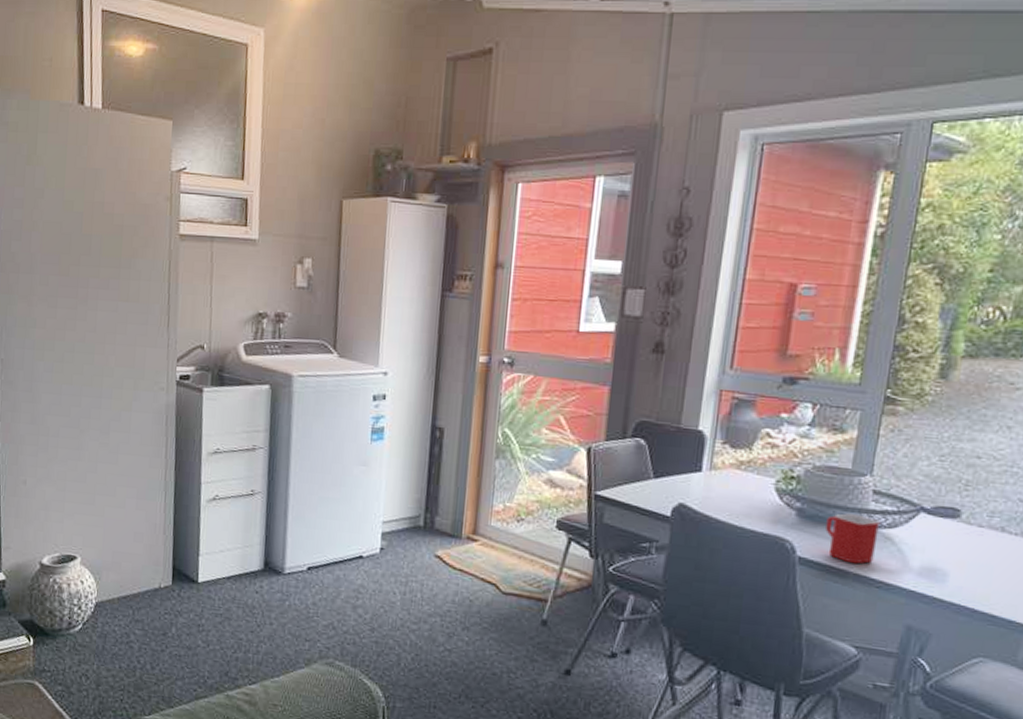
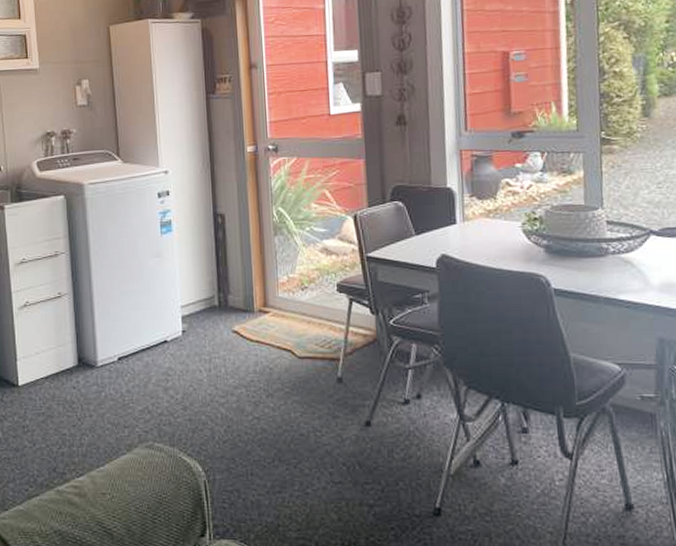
mug: present [825,513,881,564] -> none [572,244,619,289]

